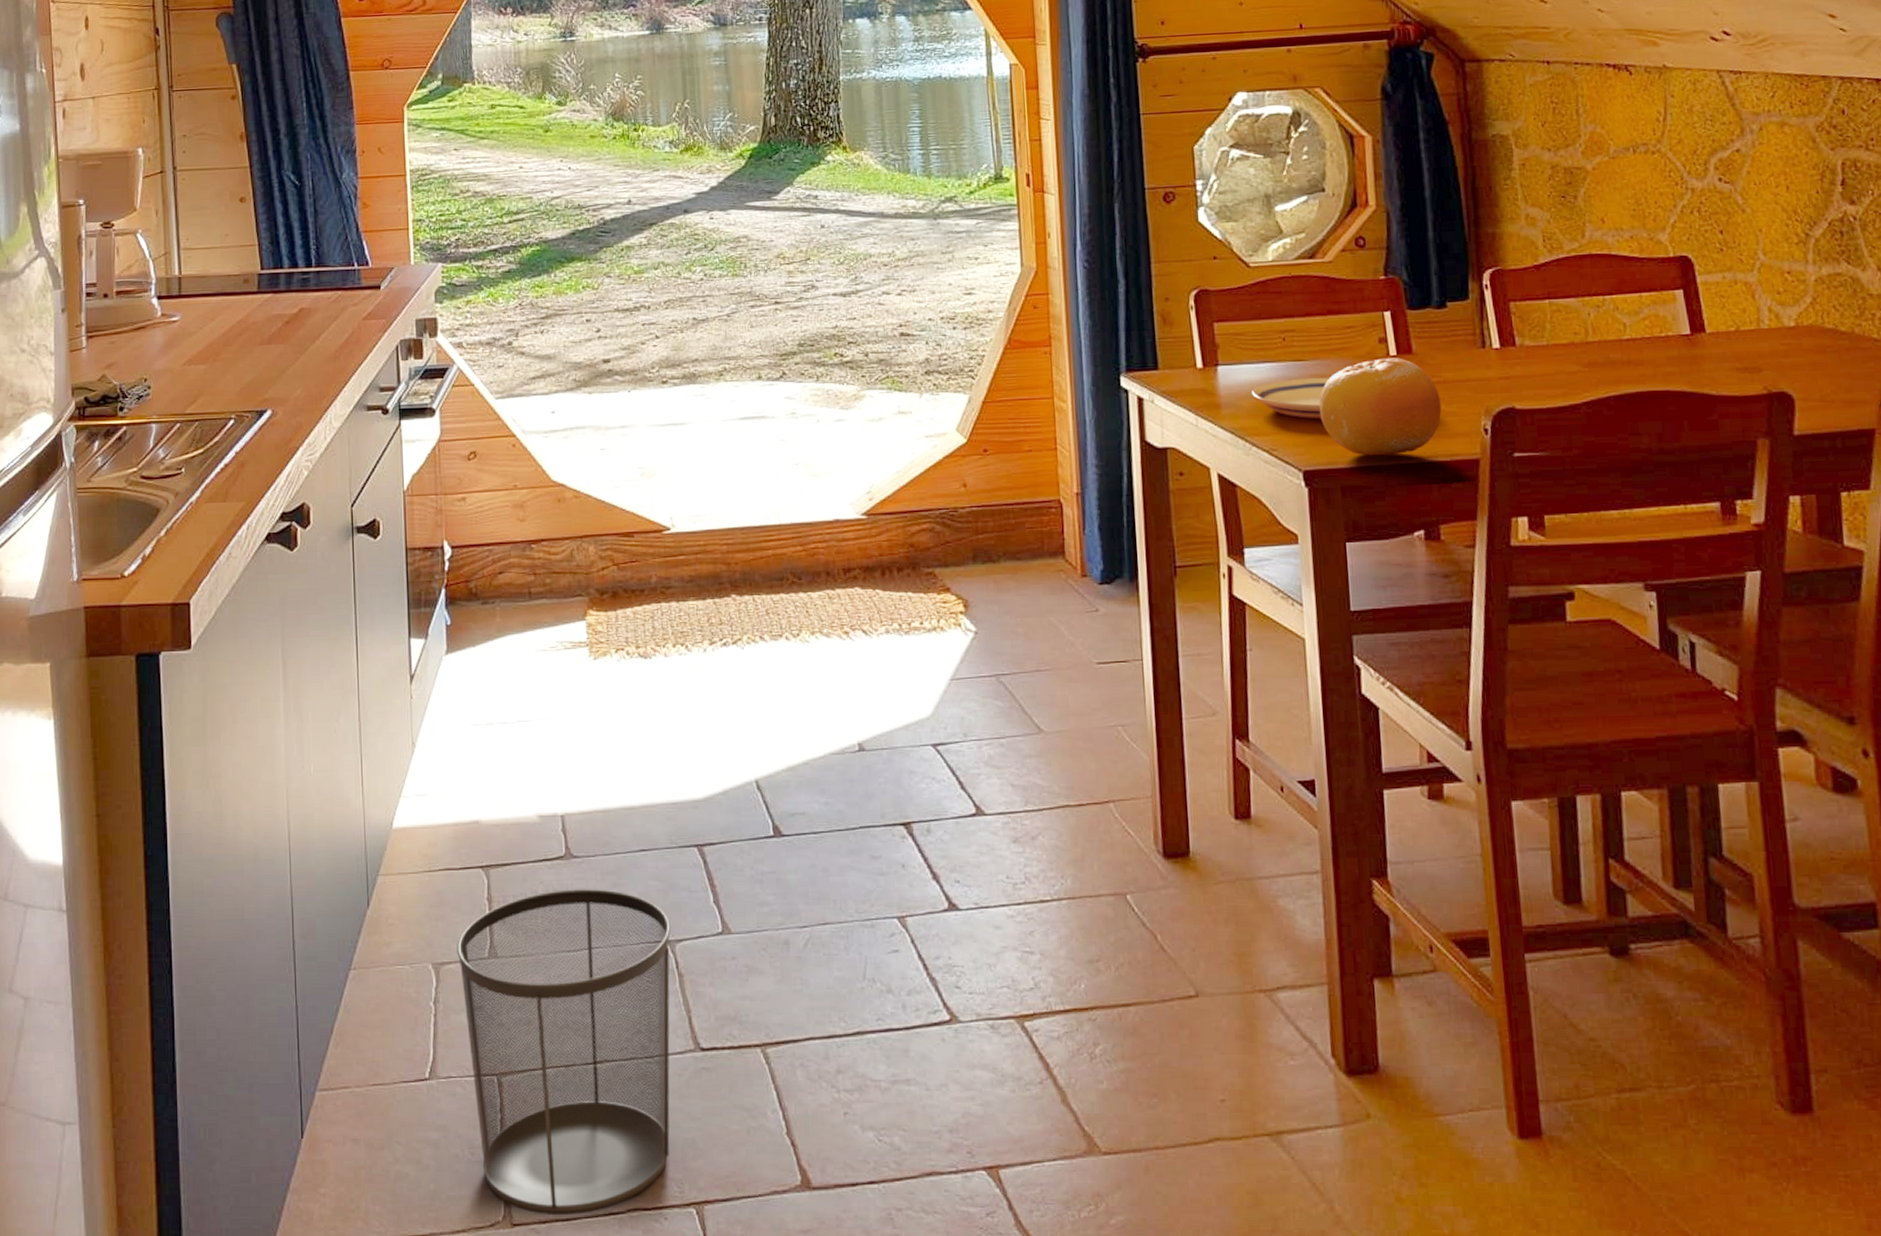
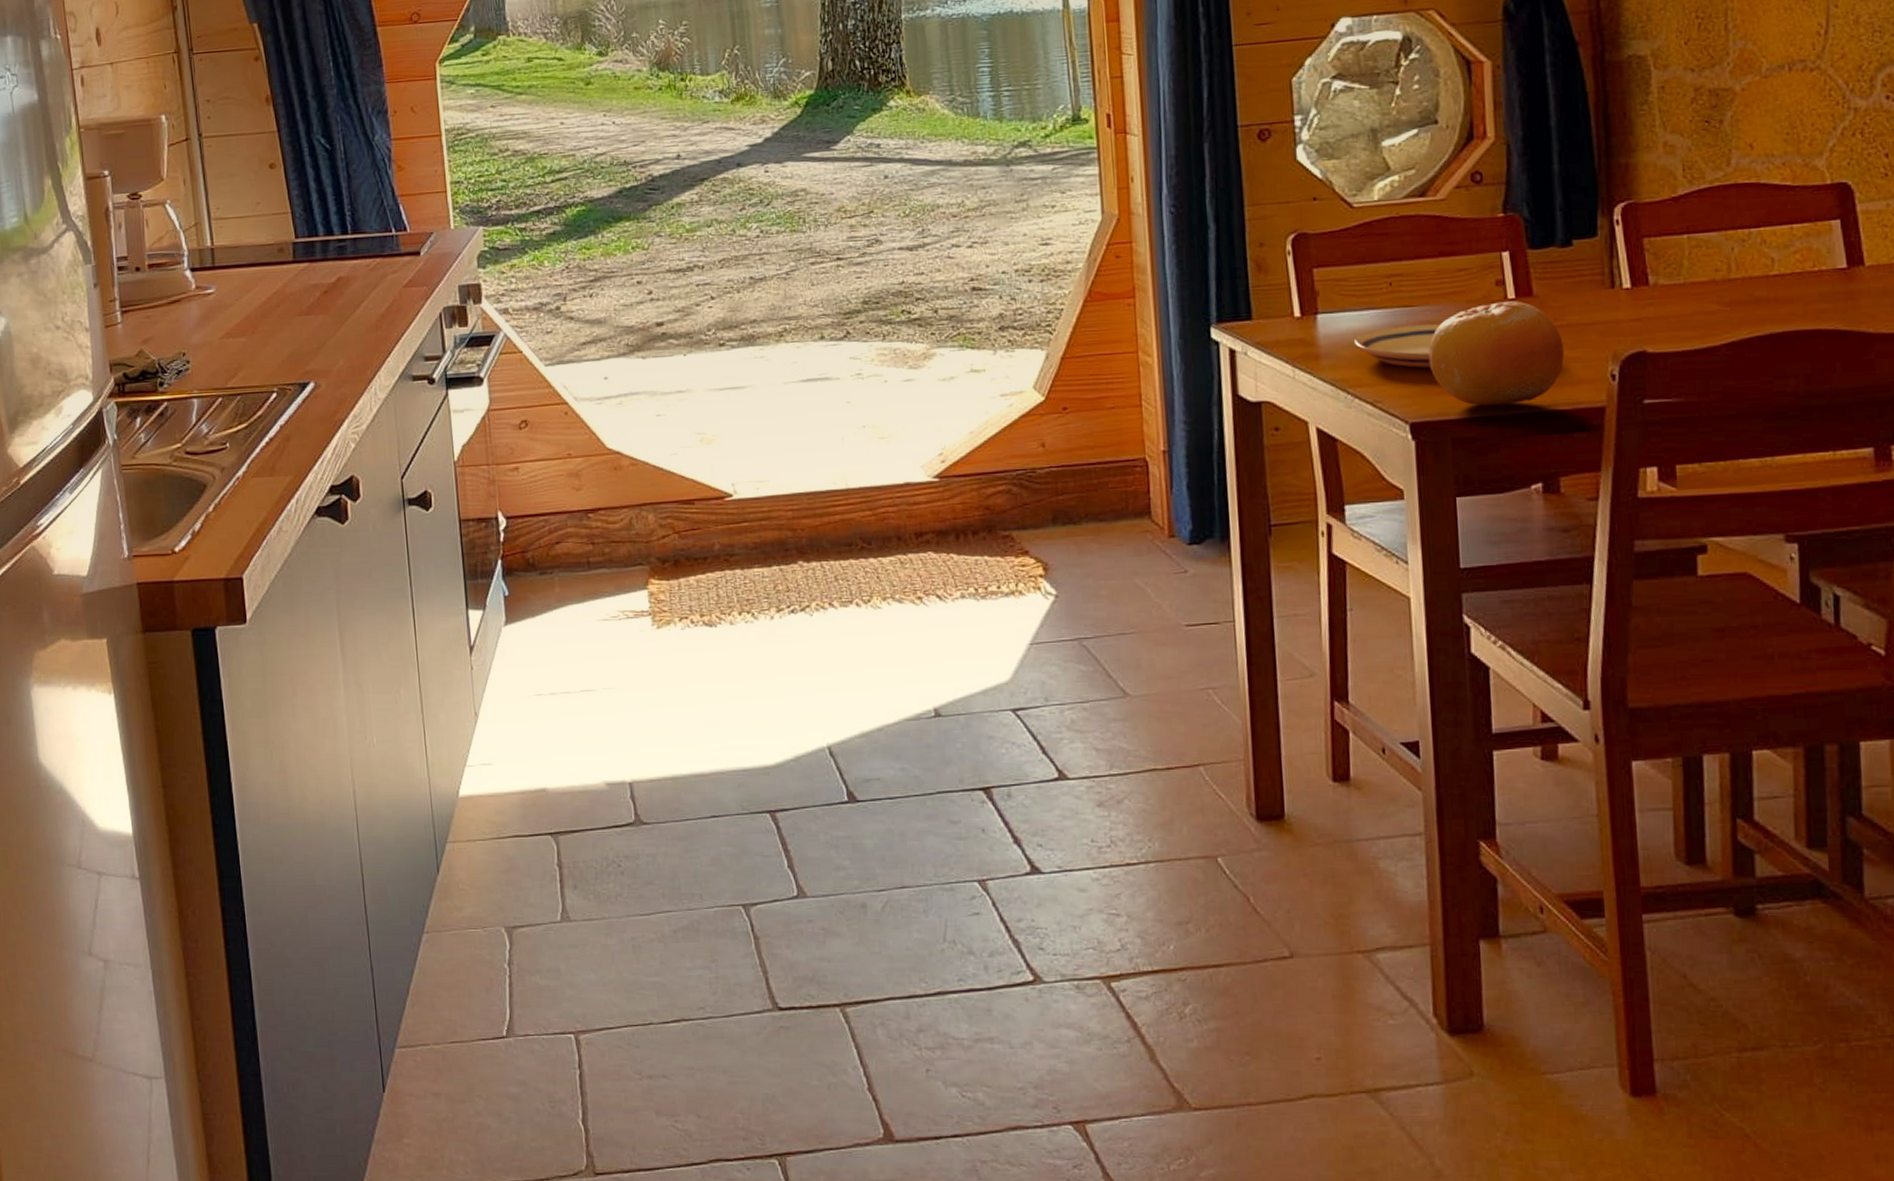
waste bin: present [457,889,671,1214] -> none [528,854,750,1165]

